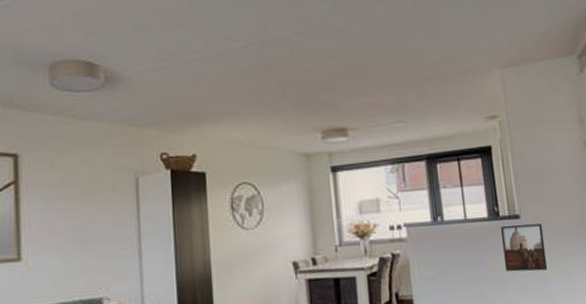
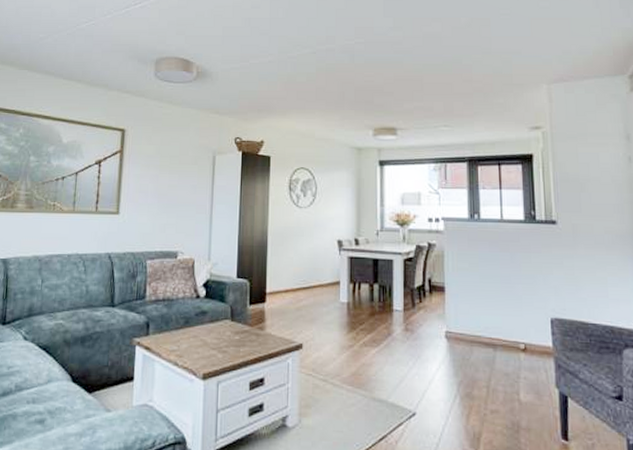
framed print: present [500,223,548,272] -> none [535,229,582,276]

